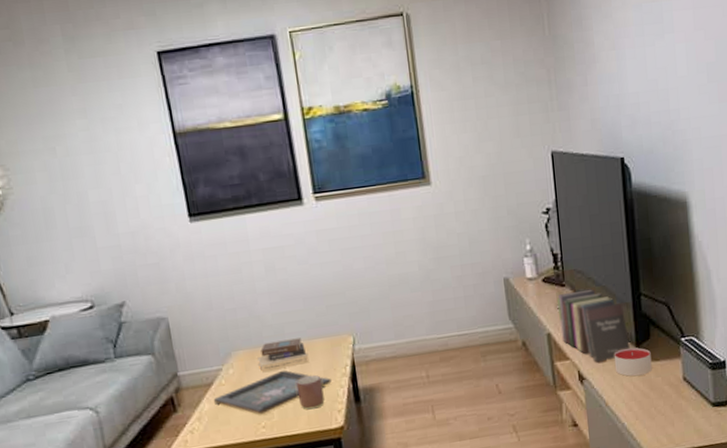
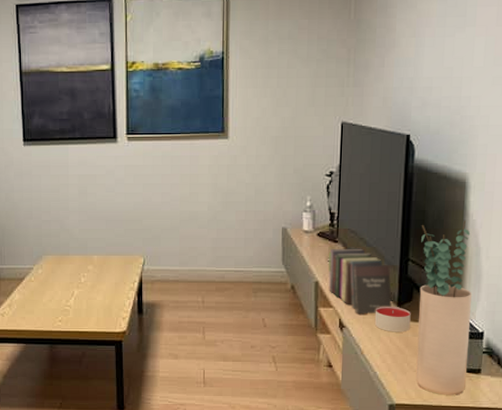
decorative tray: present [213,370,331,415] -> none [23,277,121,311]
books: present [257,338,310,373] -> none [63,252,105,277]
mug: present [296,374,325,410] -> none [91,285,113,313]
vase: none [648,243,716,436] -> present [415,220,473,395]

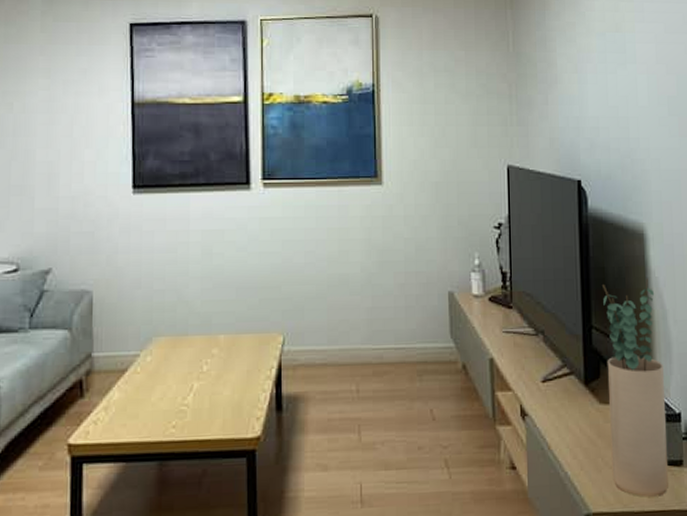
books: present [327,248,392,313] -> none [503,314,578,397]
candle: present [374,306,411,332] -> none [560,385,601,419]

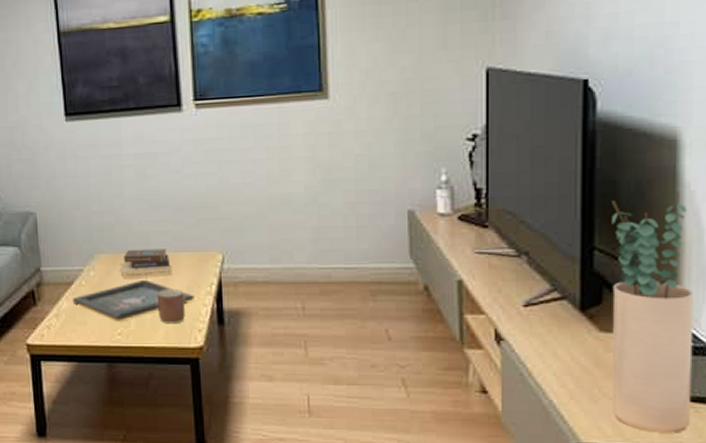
decorative tray: none [124,364,254,412] -> present [72,279,194,321]
books: none [179,330,234,365] -> present [120,249,173,280]
mug: none [216,373,244,413] -> present [157,288,185,324]

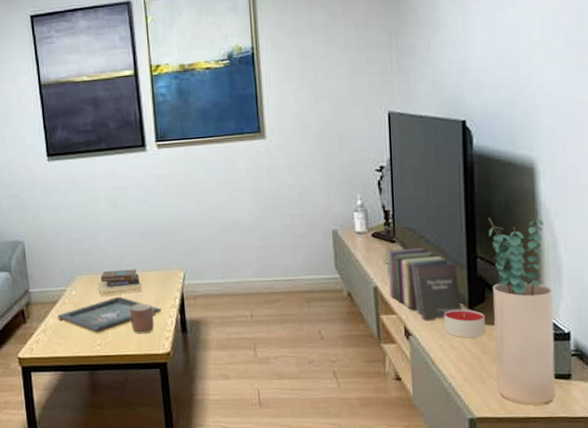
books: none [475,234,571,321] -> present [386,247,462,319]
candle: none [546,311,601,347] -> present [443,308,486,338]

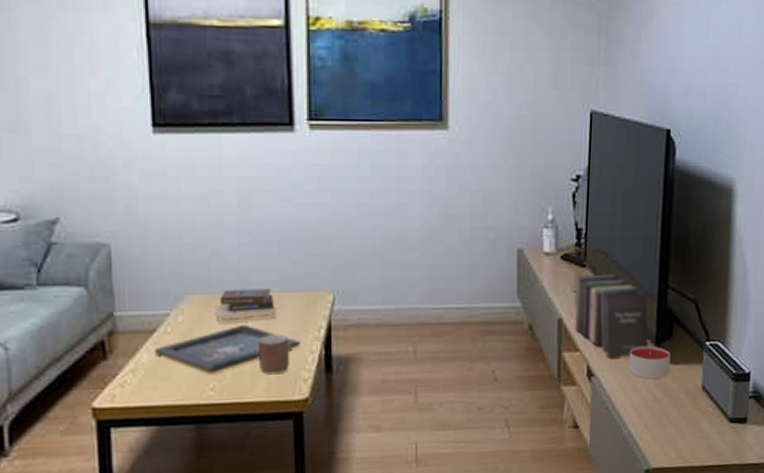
vase: present [487,210,556,406] -> none [675,237,739,453]

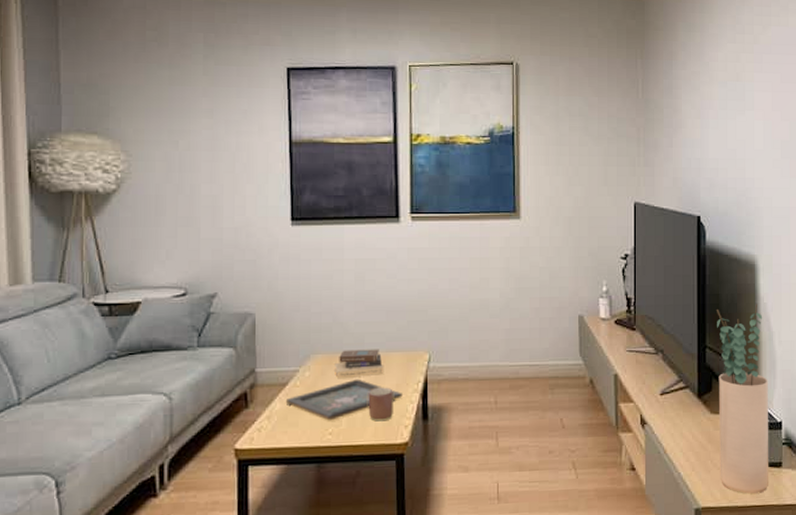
books: present [573,274,649,357] -> none [626,336,692,408]
candle: present [628,345,671,379] -> none [676,397,712,427]
vase: none [675,237,739,453] -> present [716,304,769,494]

